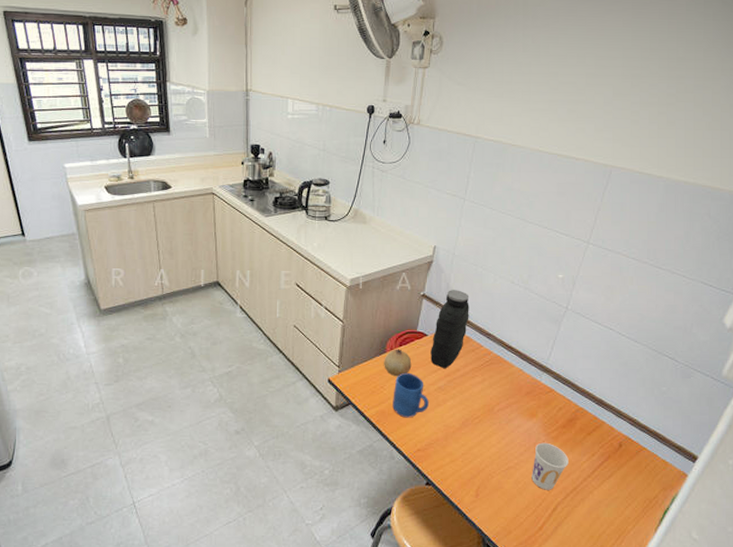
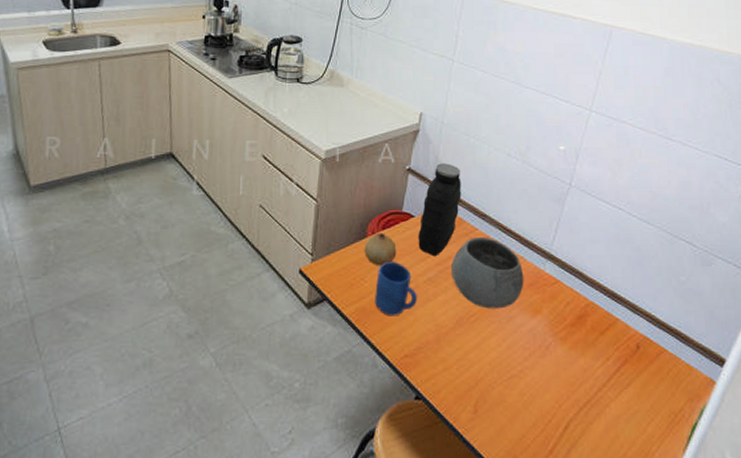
bowl: none [459,352,522,413] -> present [451,236,524,309]
cup: present [532,442,569,490] -> none [538,344,580,403]

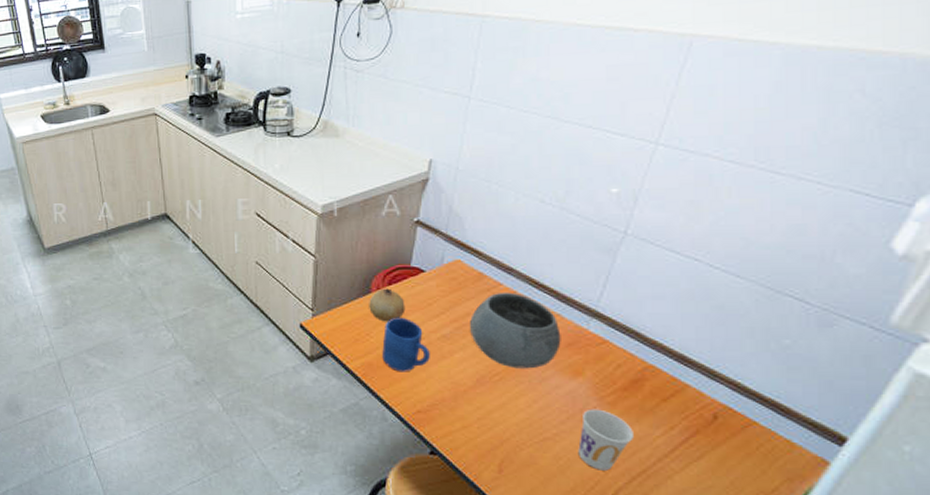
water jug: present [418,163,461,257] -> none [430,214,482,313]
cup: none [538,344,580,403] -> present [578,408,633,471]

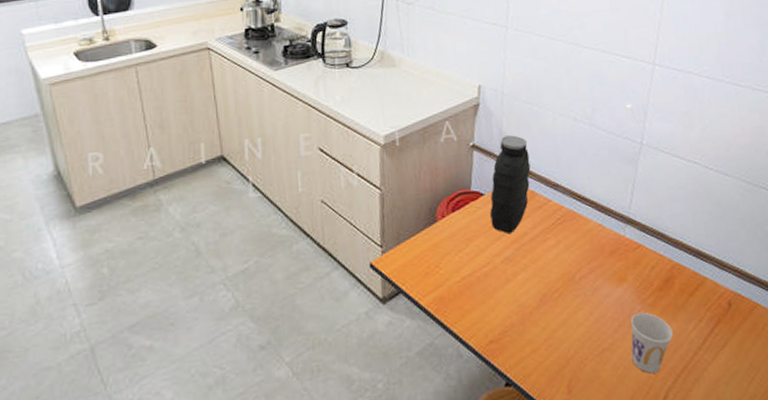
fruit: present [369,288,406,322] -> none [435,215,470,251]
mug: present [382,317,430,372] -> none [451,244,496,302]
water jug: none [430,214,482,313] -> present [490,135,531,234]
bowl: present [470,292,561,369] -> none [528,207,606,283]

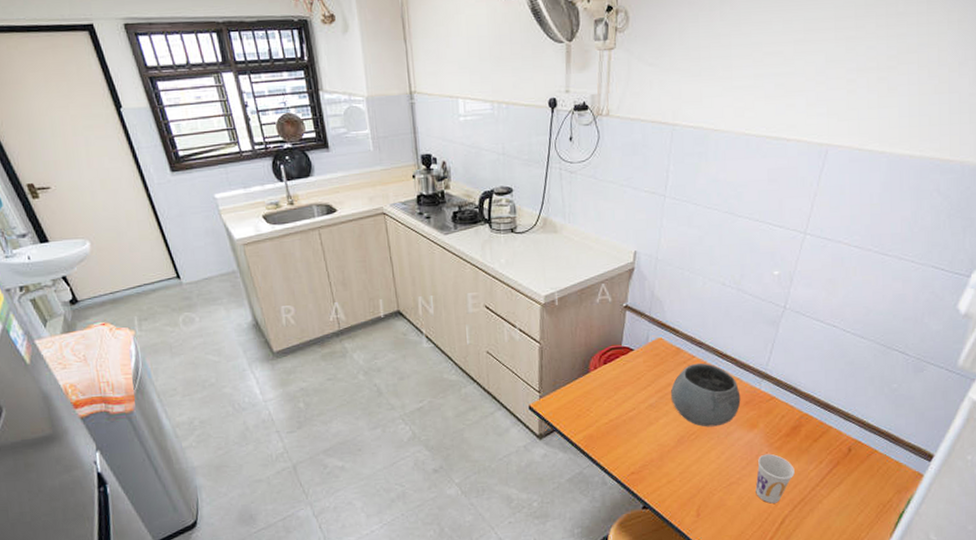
water jug: present [490,135,531,234] -> none [638,297,678,385]
bowl: none [528,207,606,283] -> present [671,363,741,427]

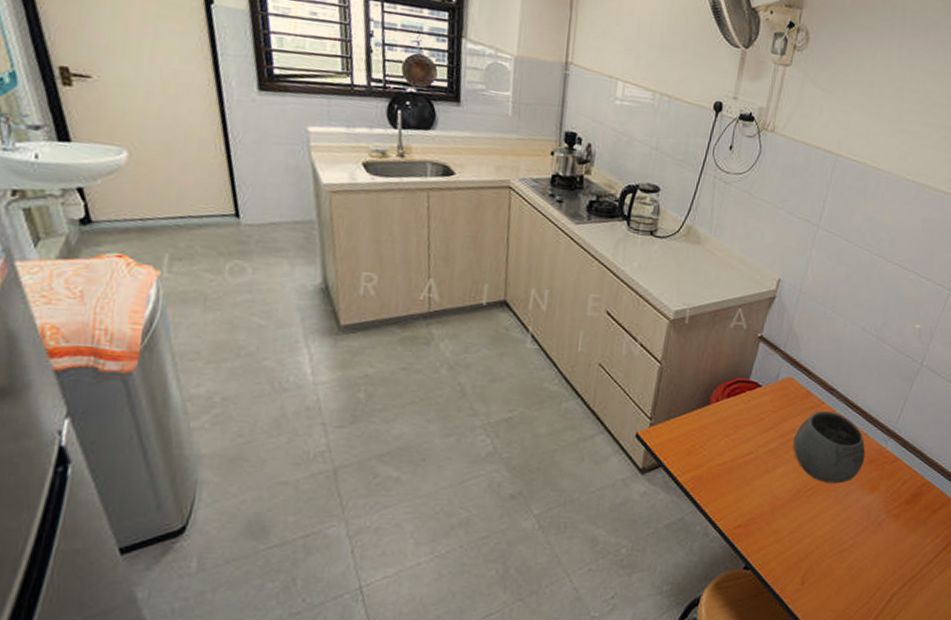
cup: present [755,453,795,504] -> none [867,521,910,578]

